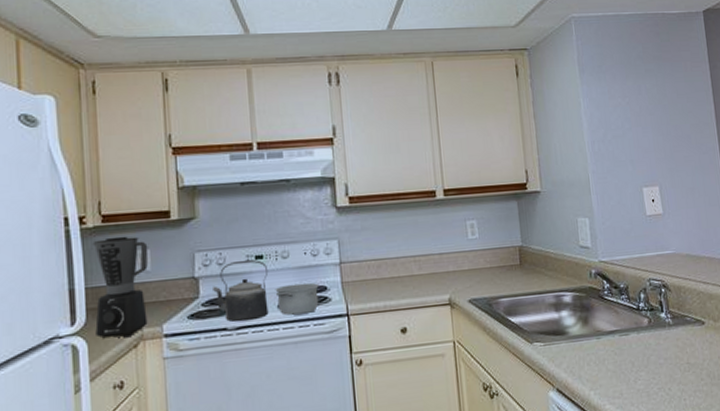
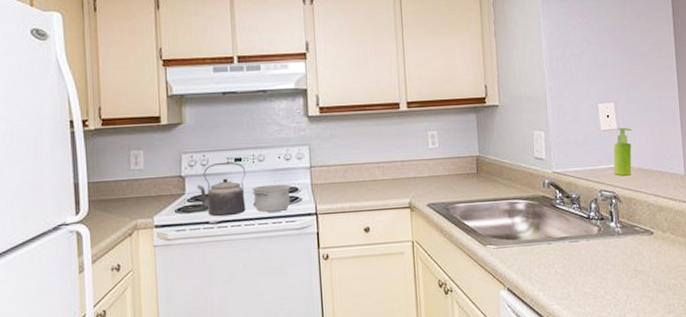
blender: present [92,236,149,339] -> none [94,138,142,227]
soap dispenser: none [660,211,680,264] -> present [613,127,632,176]

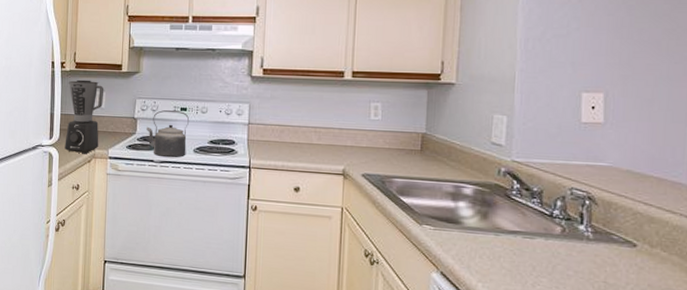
blender: none [94,138,142,227] -> present [64,79,104,154]
cooking pot: present [252,184,291,213] -> none [193,134,229,161]
soap dispenser: present [613,127,632,176] -> none [592,122,624,177]

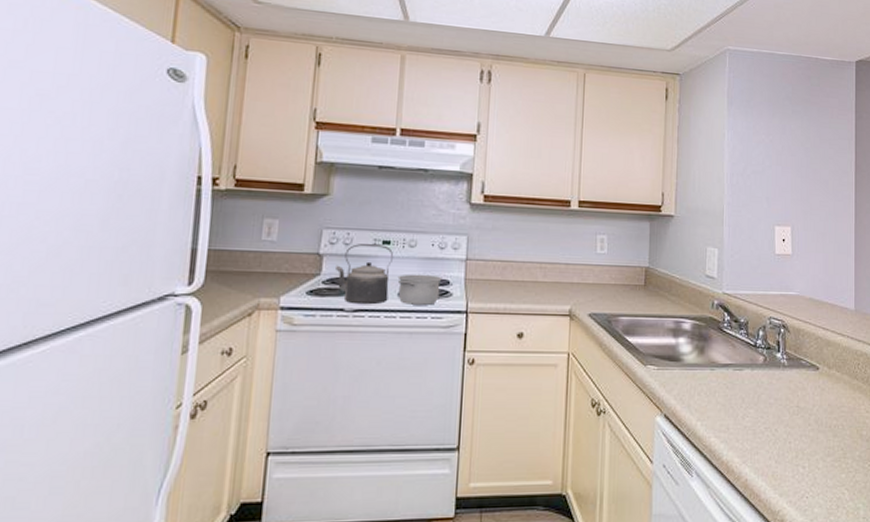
blender: present [64,79,104,154] -> none [211,202,277,305]
cooking pot: none [193,134,229,161] -> present [397,274,442,306]

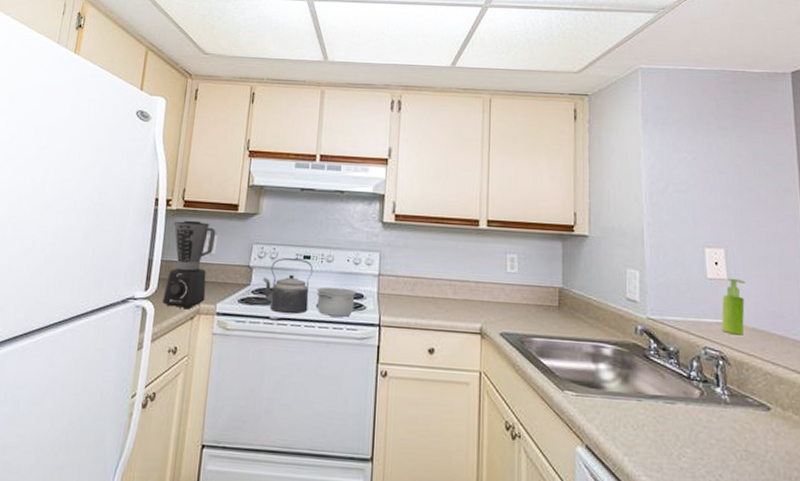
blender: none [211,202,277,305] -> present [162,220,216,310]
soap dispenser: none [785,253,806,305] -> present [721,278,745,335]

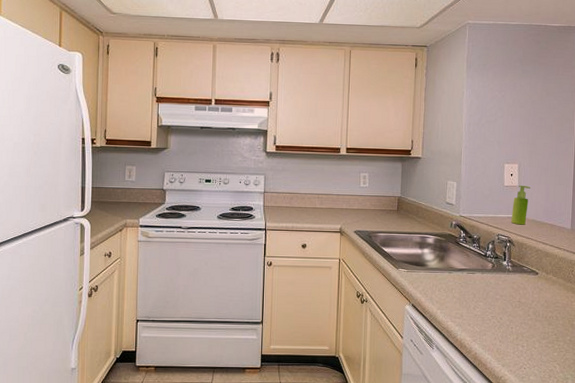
blender: present [162,220,216,310] -> none [96,155,135,224]
kettle: present [263,258,314,315] -> none [175,182,214,224]
cooking pot: present [316,287,357,318] -> none [216,203,248,225]

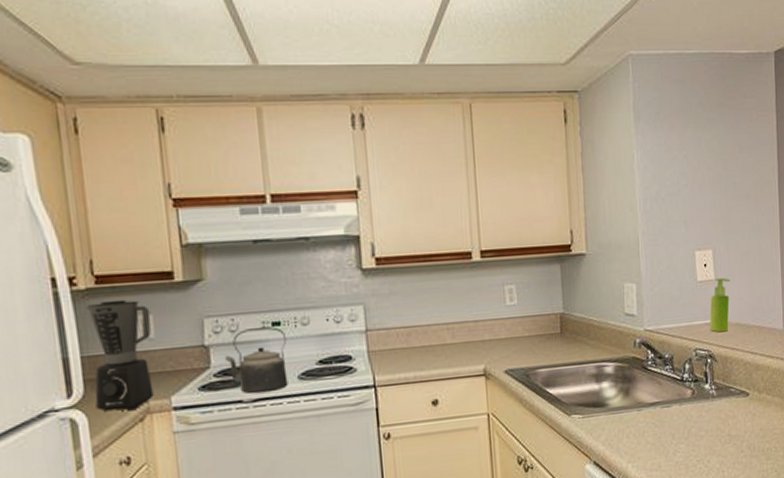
blender: none [96,155,135,224] -> present [86,299,154,412]
kettle: none [175,182,214,224] -> present [225,327,288,395]

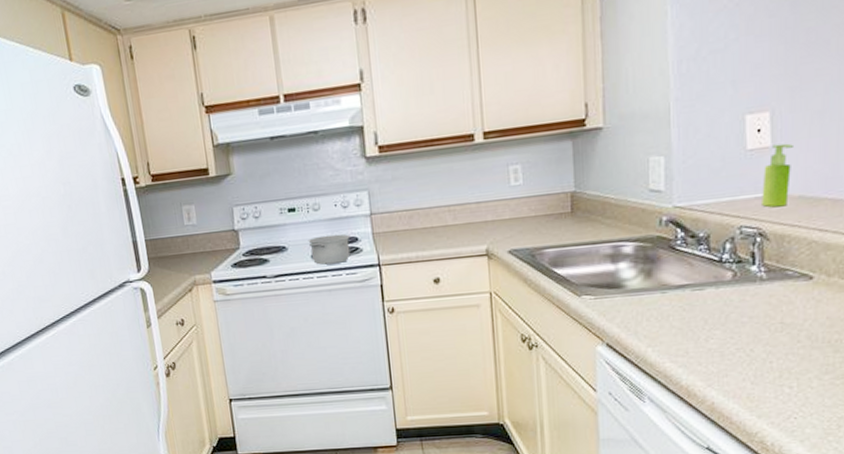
blender: present [86,299,154,412] -> none [146,193,199,284]
kettle: present [225,327,288,395] -> none [251,213,303,271]
cooking pot: none [294,352,343,387] -> present [308,234,351,266]

